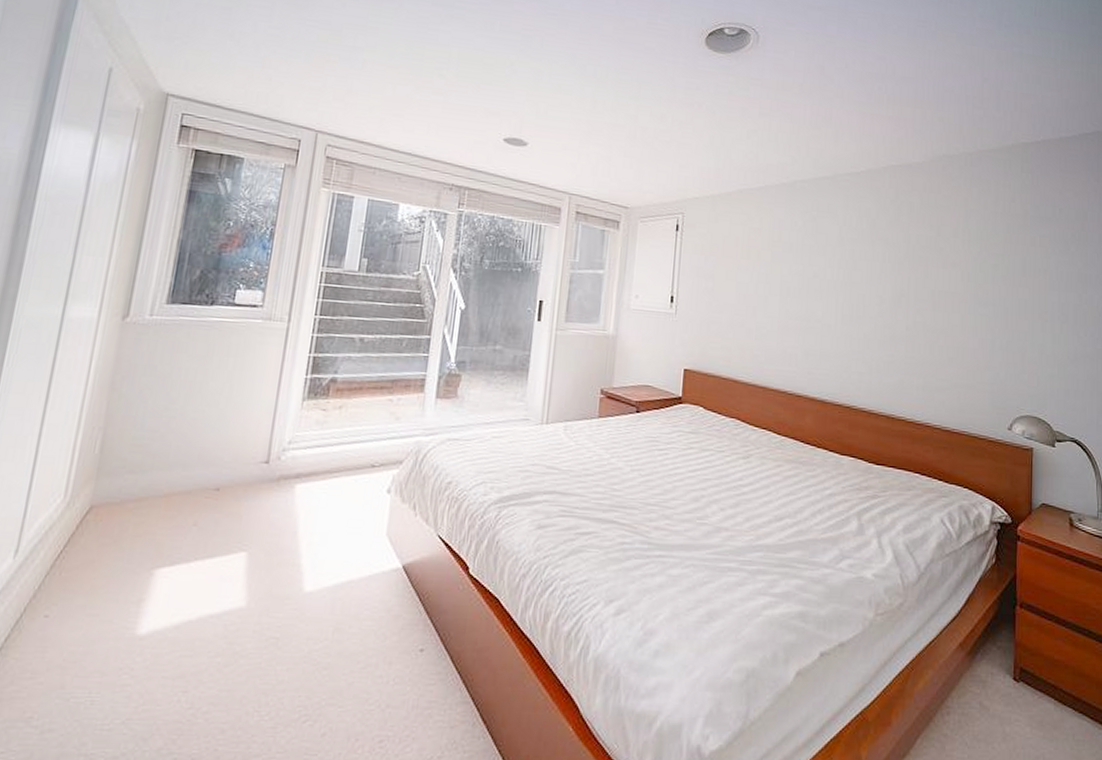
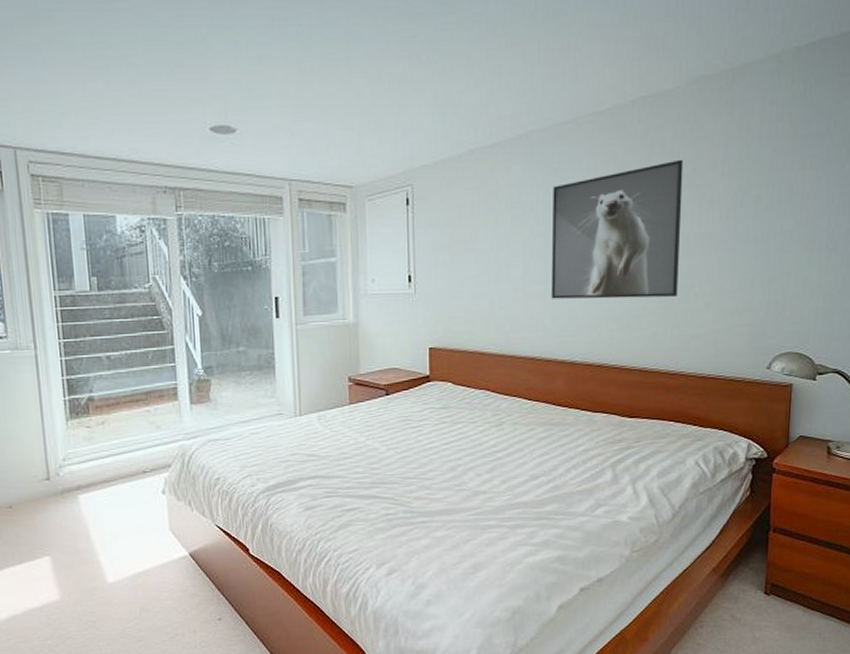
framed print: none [804,223,929,348] -> present [551,159,684,299]

